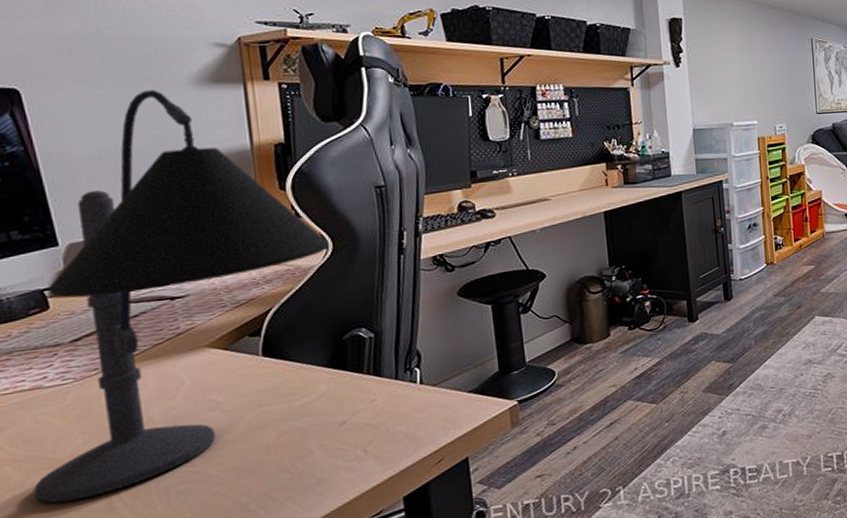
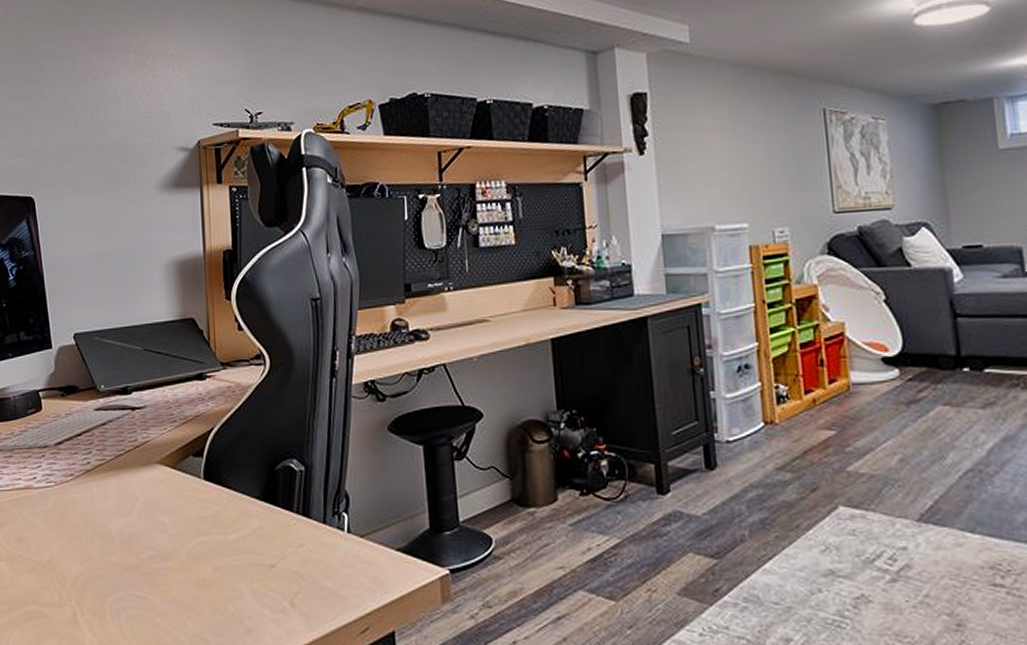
desk lamp: present [33,90,330,503] -> none [20,196,267,608]

